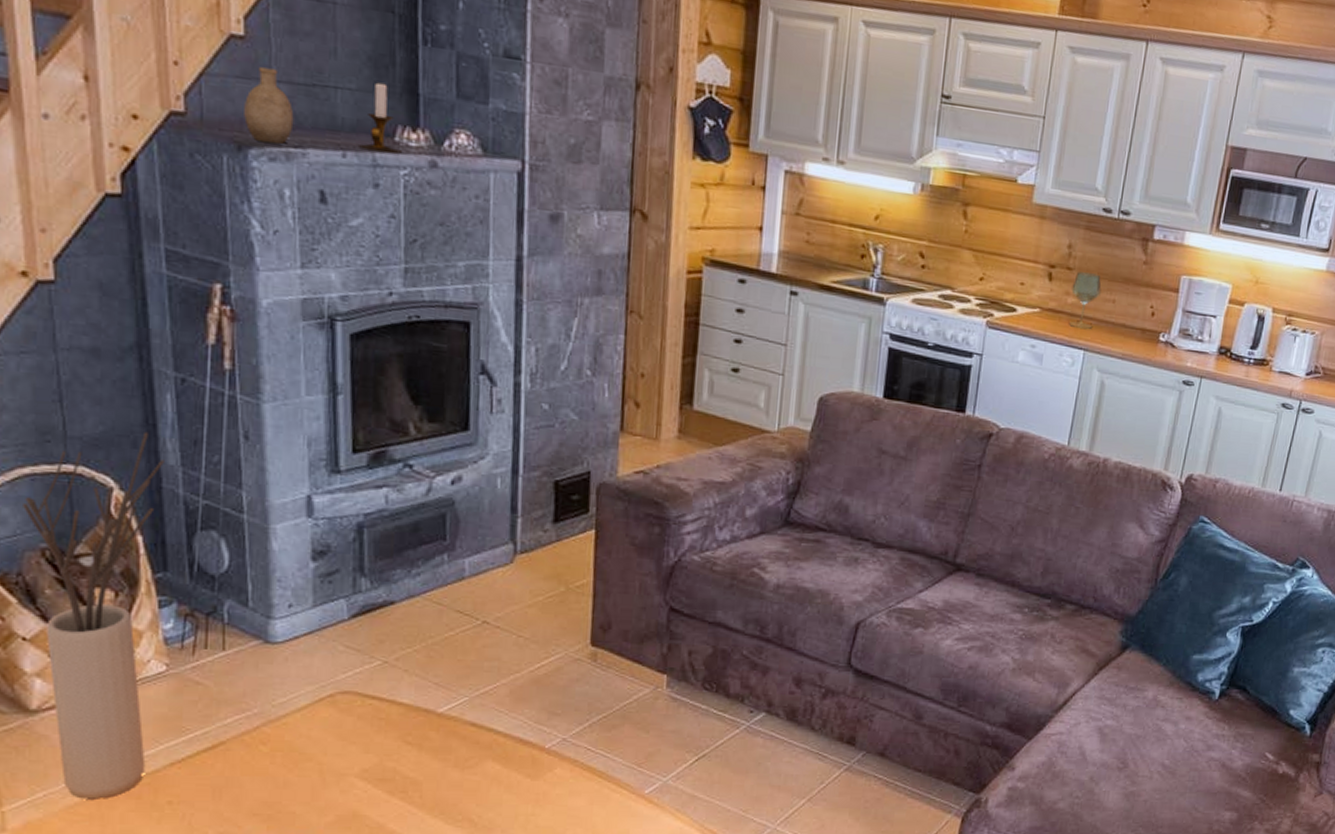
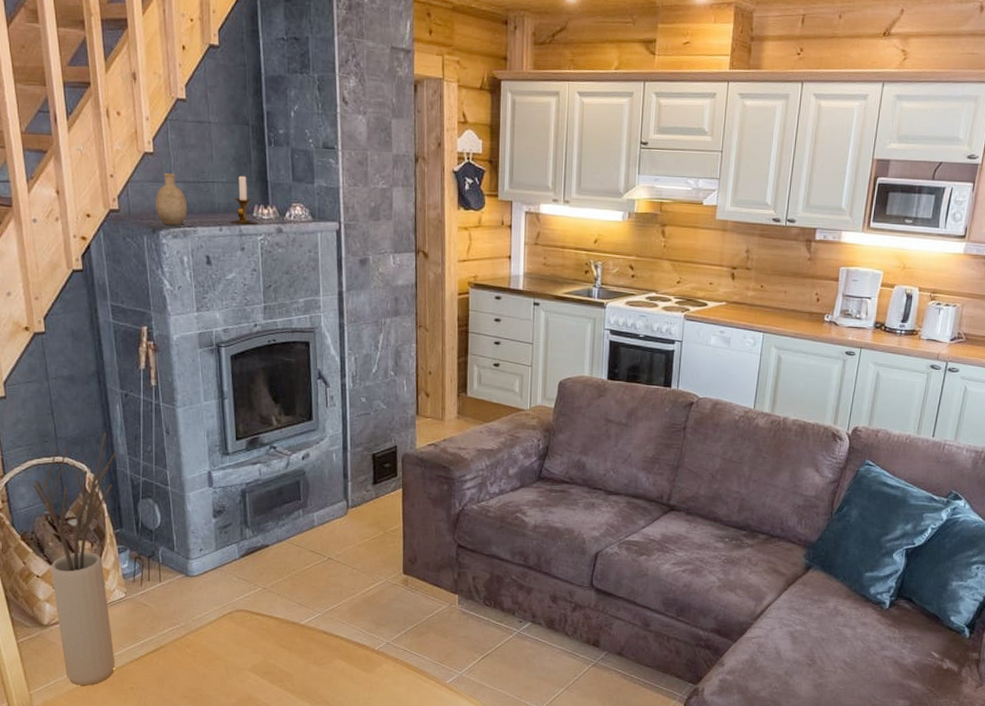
wine glass: present [1069,272,1102,330] -> none [750,271,775,316]

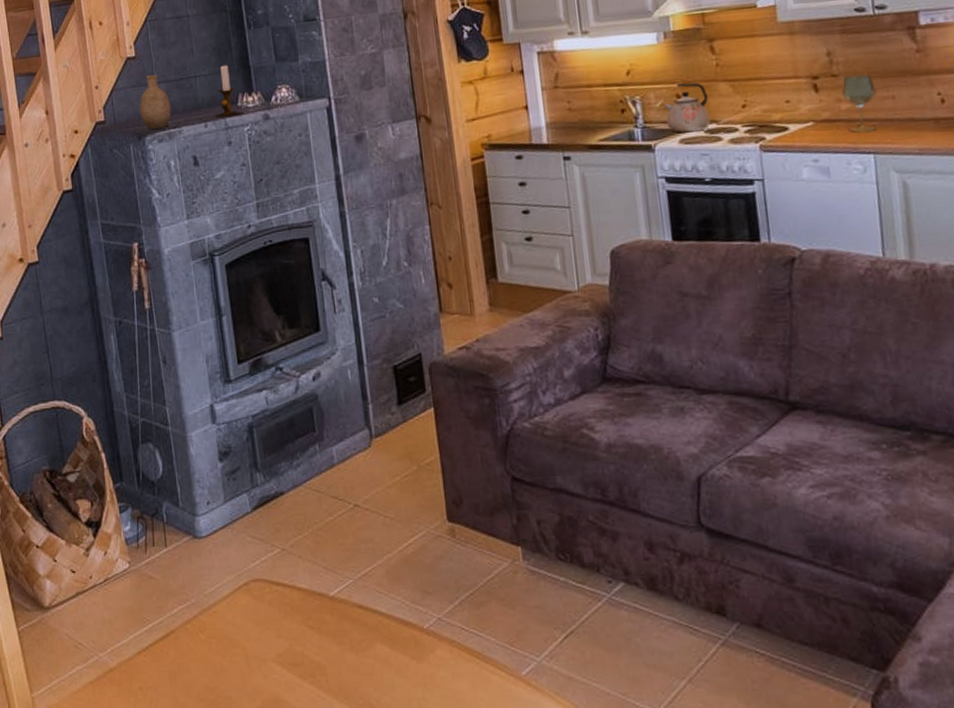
vase: present [33,432,117,686] -> none [31,367,122,686]
kettle: none [618,256,653,297] -> present [663,82,711,133]
wine glass: none [750,271,775,316] -> present [841,74,877,134]

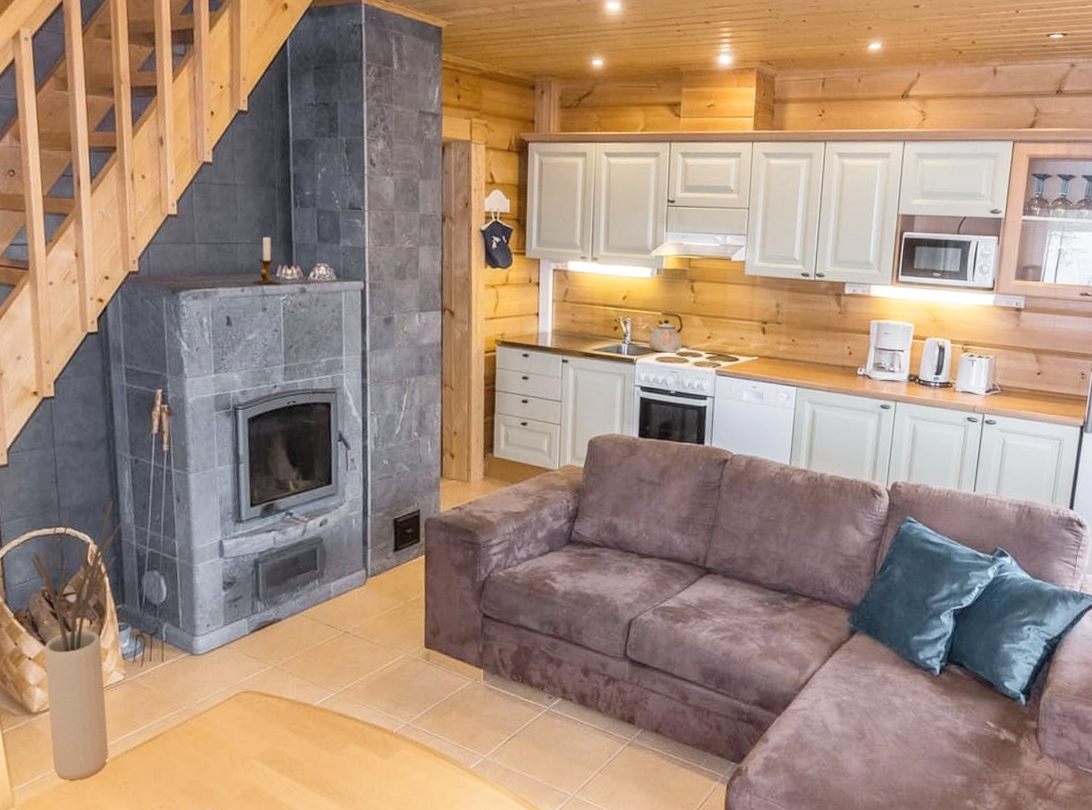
vase: none [31,367,122,686] -> present [31,500,124,781]
decorative vase: present [140,74,172,130] -> none [177,235,209,287]
wine glass: present [841,74,877,134] -> none [782,325,806,370]

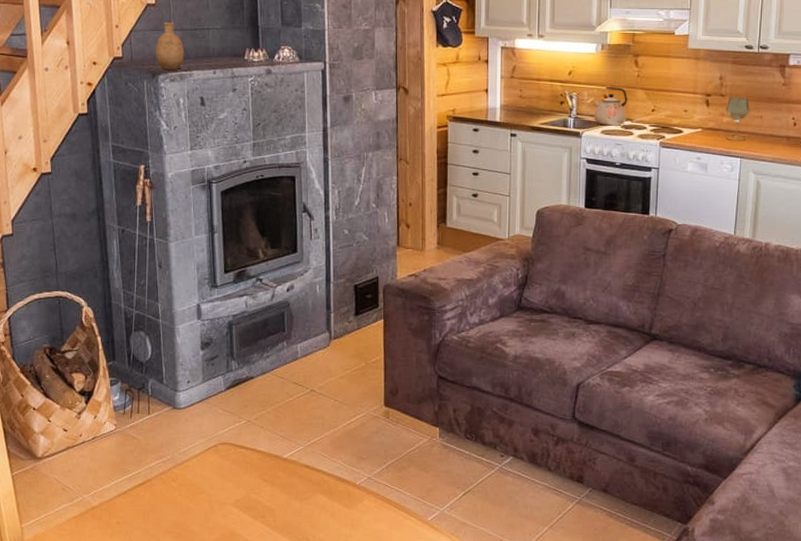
vase: present [31,500,124,781] -> none [34,266,113,520]
decorative vase: none [177,235,209,287] -> present [156,22,185,71]
candlestick: present [251,236,282,286] -> none [222,22,250,68]
wine glass: none [782,325,806,370] -> present [726,97,750,142]

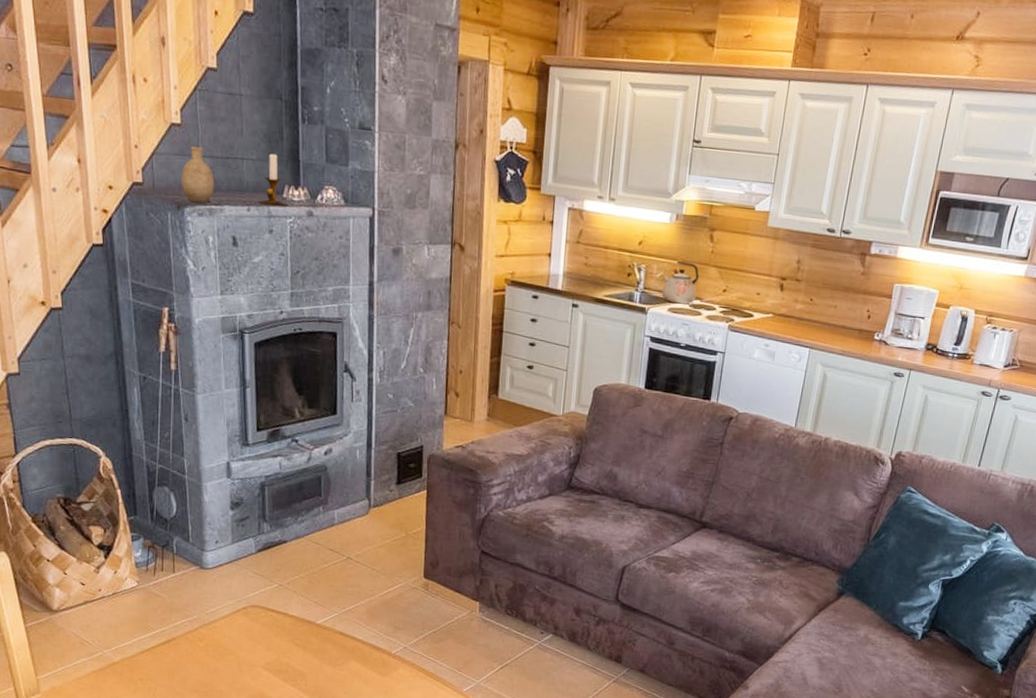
candlestick: none [222,22,250,68] -> present [257,153,289,207]
wine glass: present [726,97,750,142] -> none [797,283,825,331]

